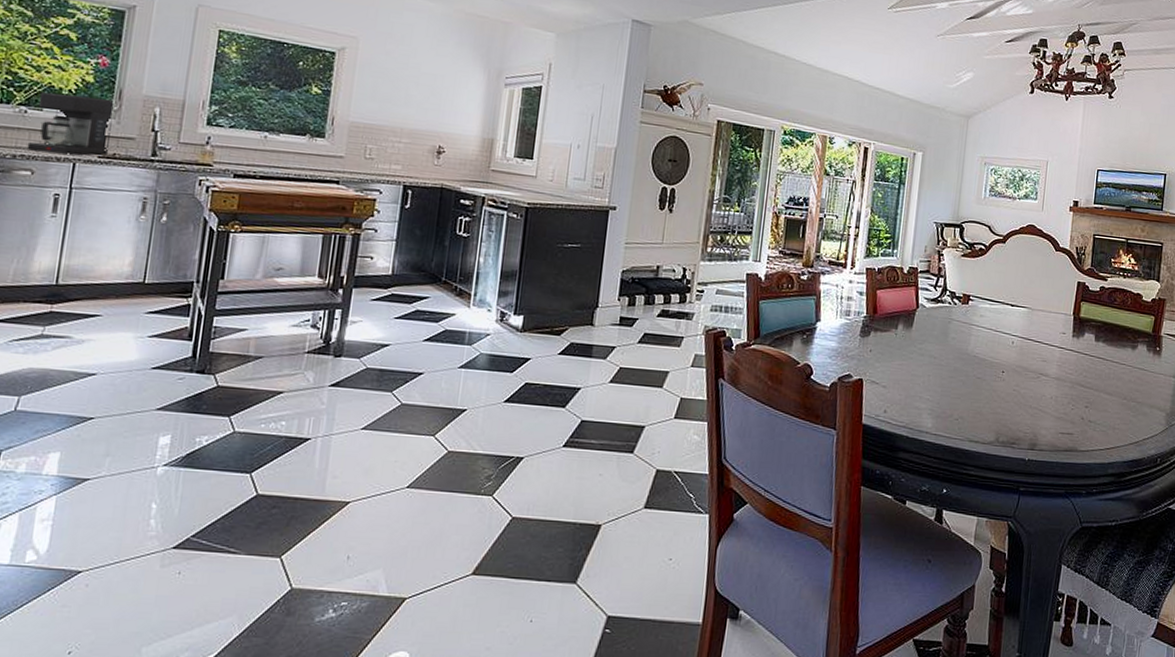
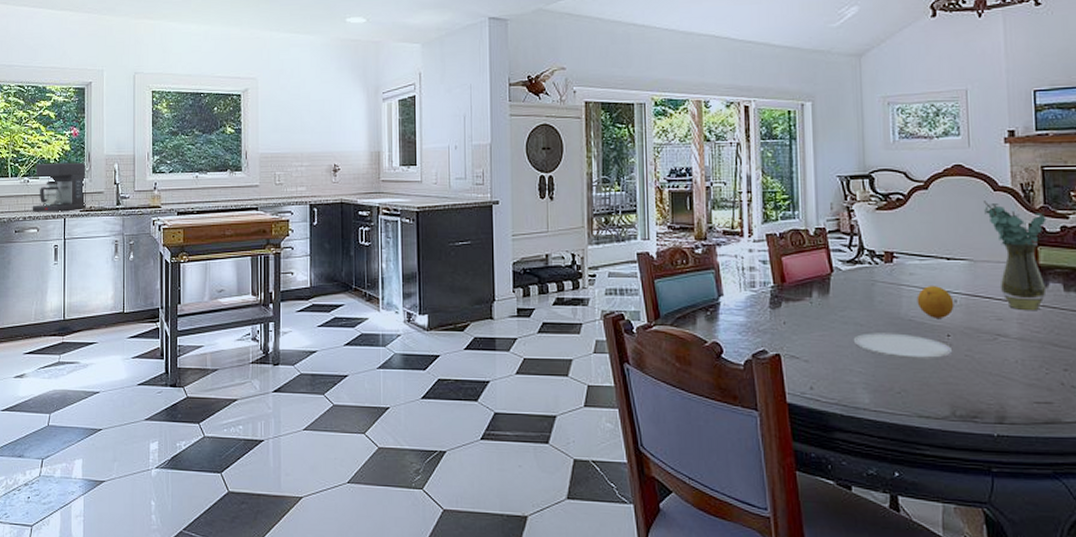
plate: none [926,365,1004,392] -> present [853,333,951,359]
fruit: none [982,327,1012,357] -> present [917,286,954,318]
vase: none [1046,258,1091,355] -> present [984,201,1047,310]

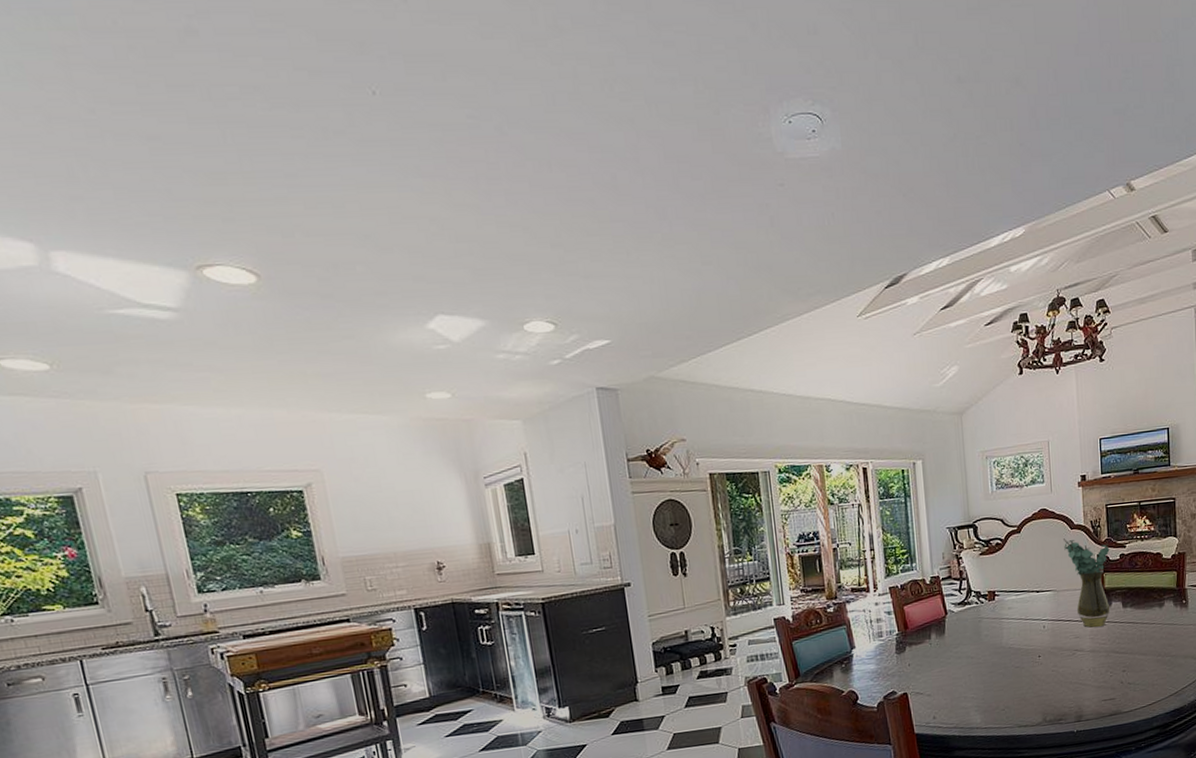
coffee maker: present [32,162,86,212] -> none [18,589,110,658]
plate: present [853,333,951,359] -> none [966,660,1042,681]
fruit: present [917,286,954,318] -> none [1014,616,1043,644]

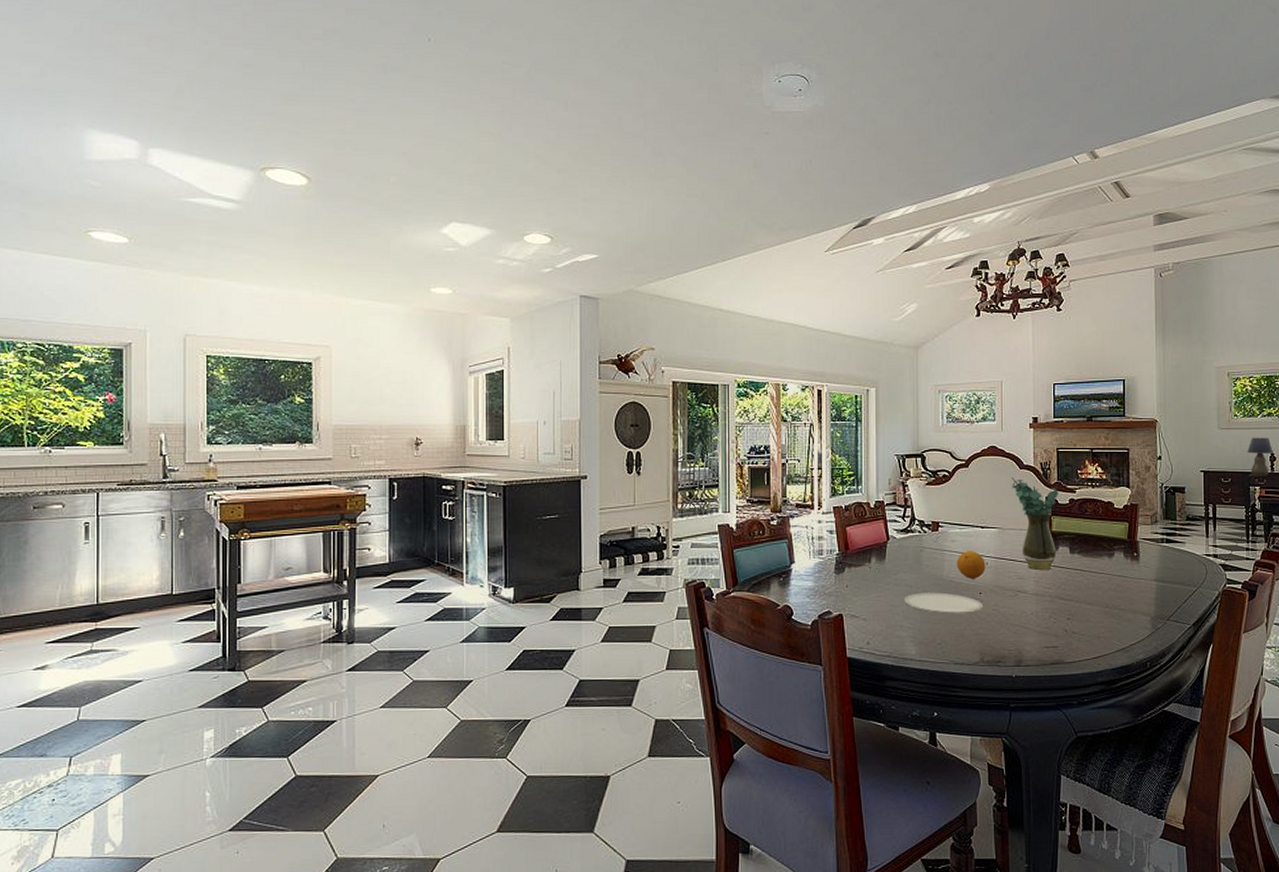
plate: none [966,660,1042,681] -> present [904,592,982,615]
fruit: none [1014,616,1043,644] -> present [956,551,986,579]

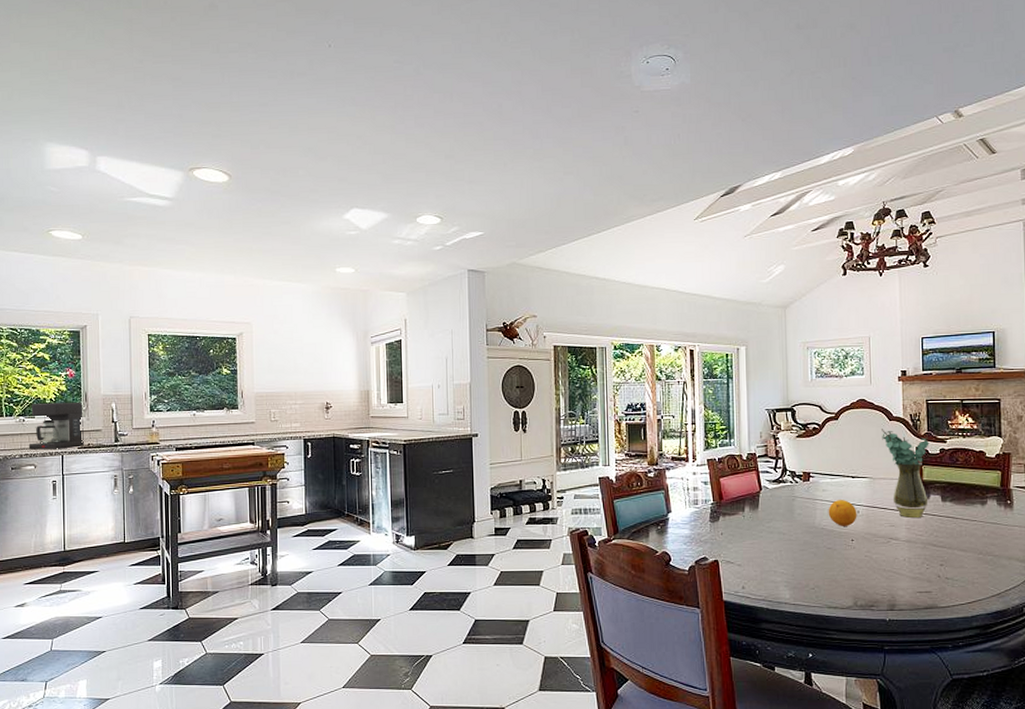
coffee maker: none [55,431,125,486] -> present [28,401,84,450]
plate: present [904,592,982,615] -> none [777,539,855,561]

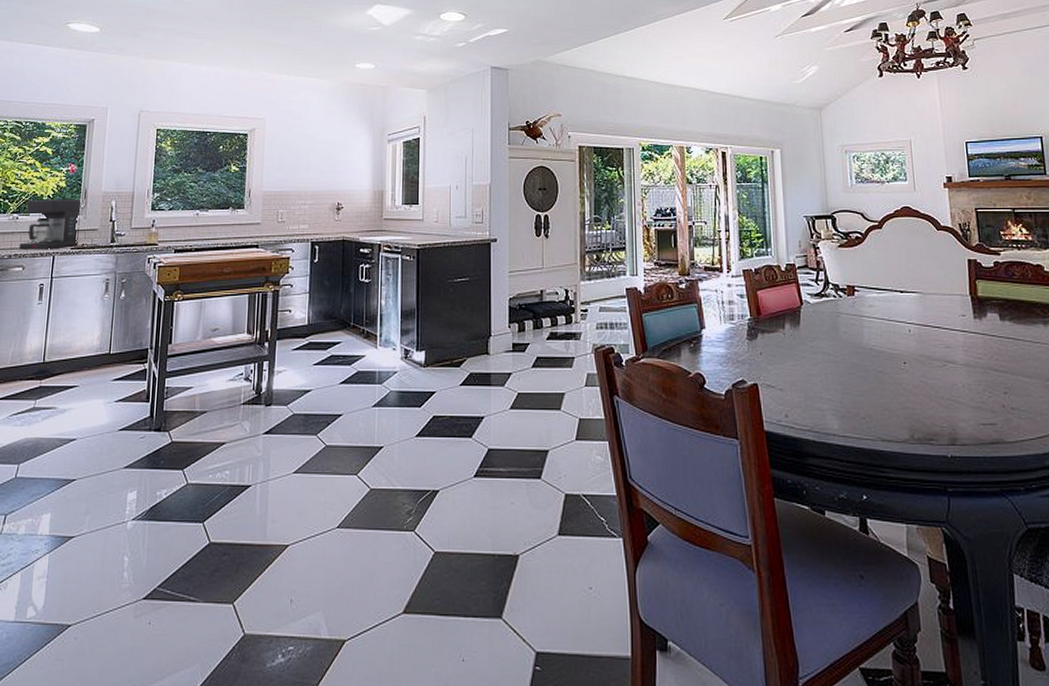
fruit: present [828,500,857,526] -> none [876,317,909,347]
vase: present [882,429,929,518] -> none [929,239,986,338]

